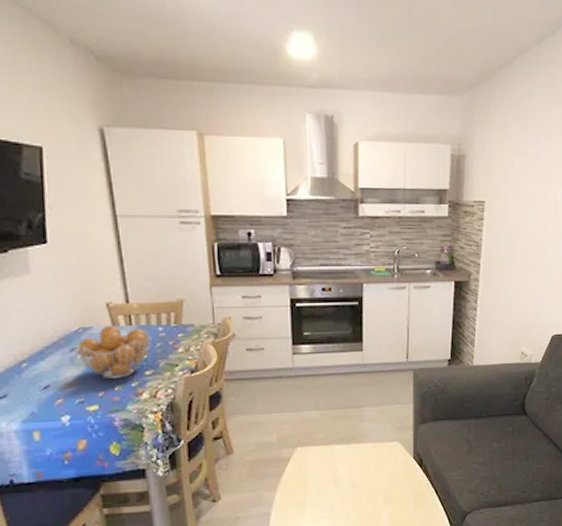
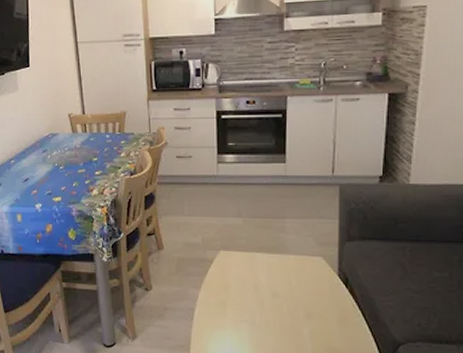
fruit basket: present [75,324,152,380] -> none [46,132,101,177]

